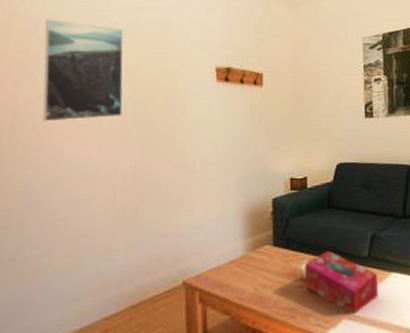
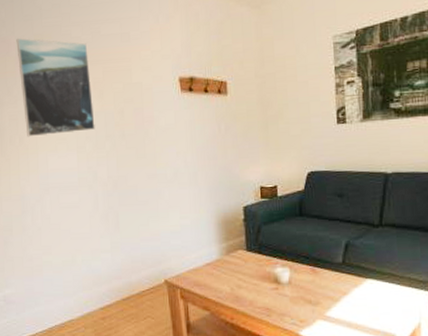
tissue box: present [305,250,378,314] -> none [278,256,353,315]

